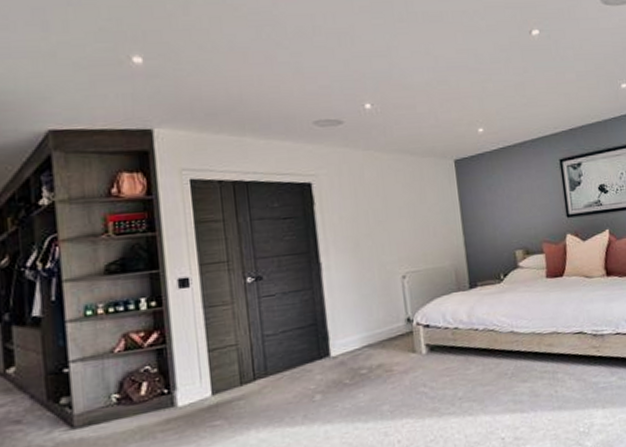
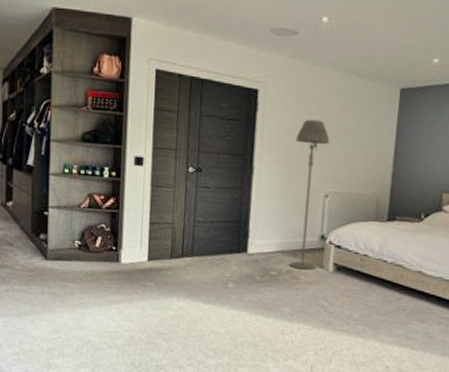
floor lamp: none [360,202,408,361] -> present [289,119,330,270]

